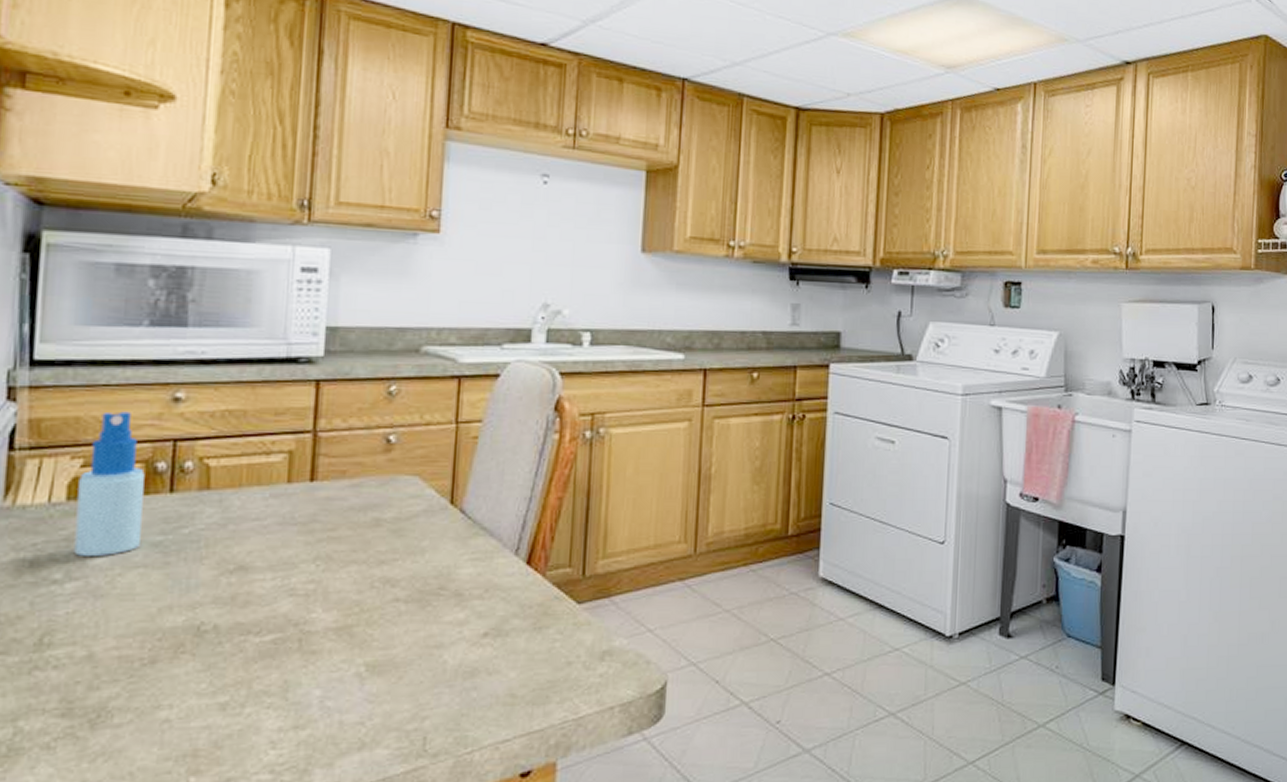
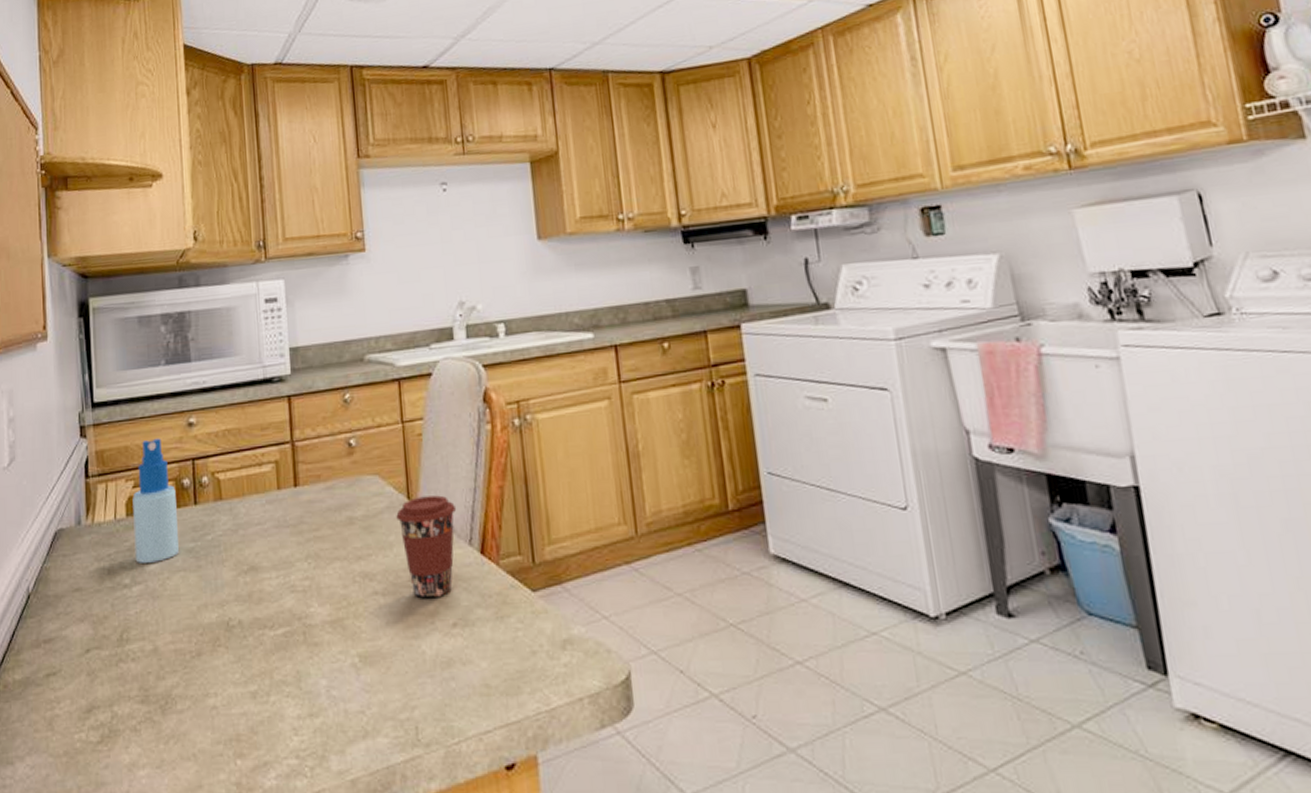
coffee cup: none [434,502,507,608] -> present [396,495,457,599]

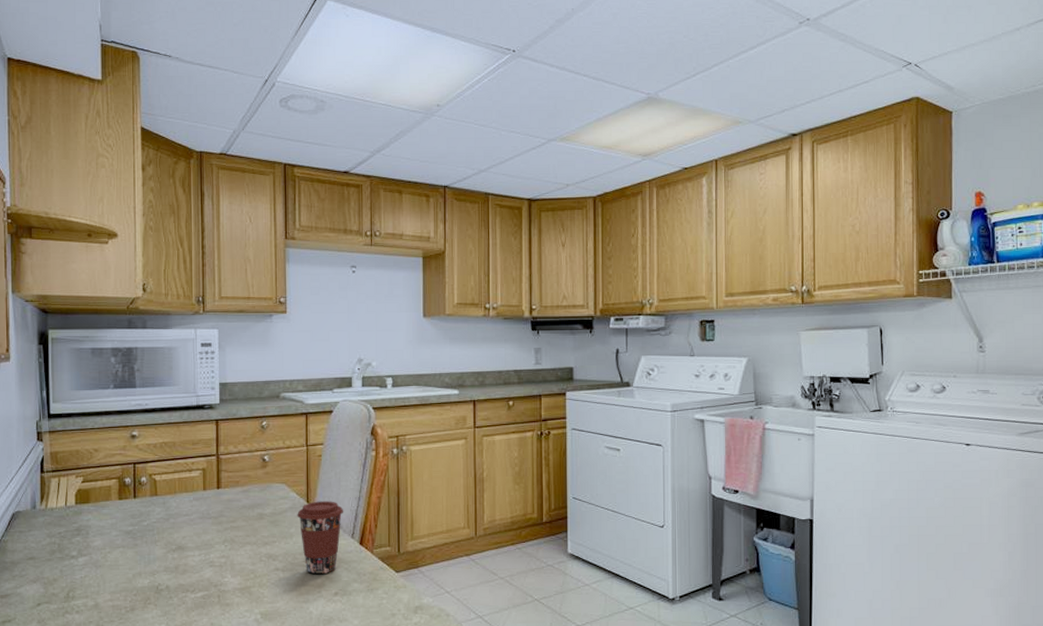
spray bottle: present [132,438,179,563] -> none [81,445,119,540]

